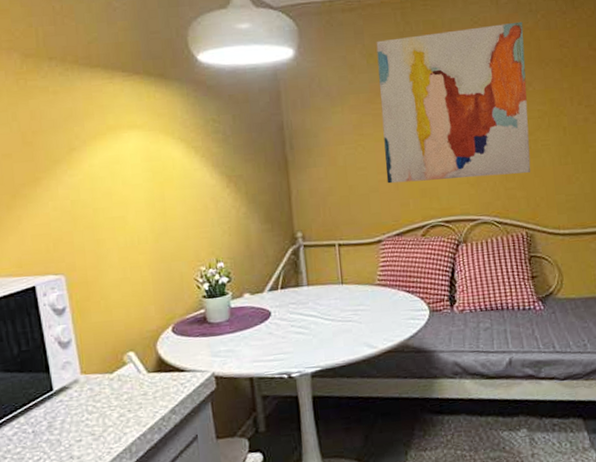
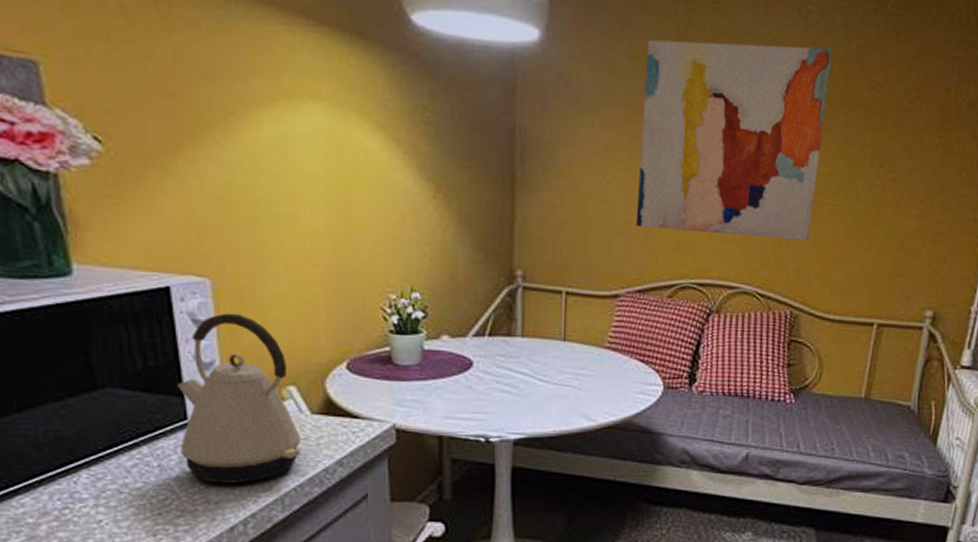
kettle: none [45,299,142,441] -> present [178,313,301,484]

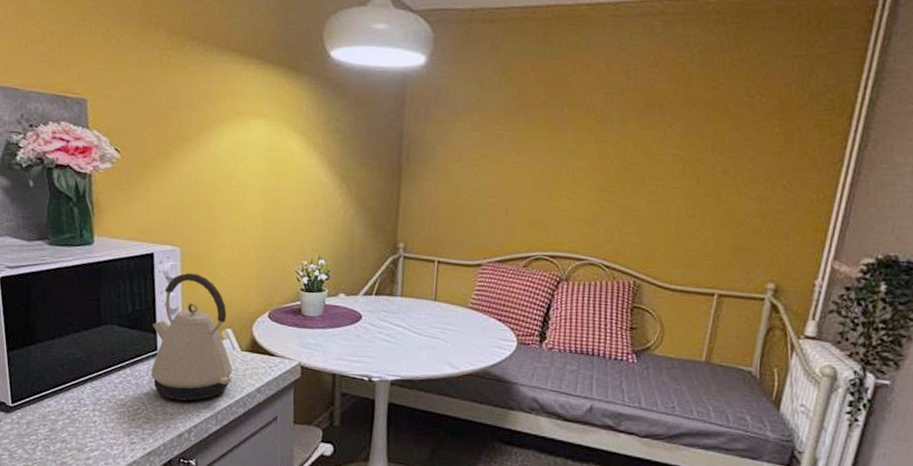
wall art: present [636,39,833,240] -> none [497,55,676,219]

